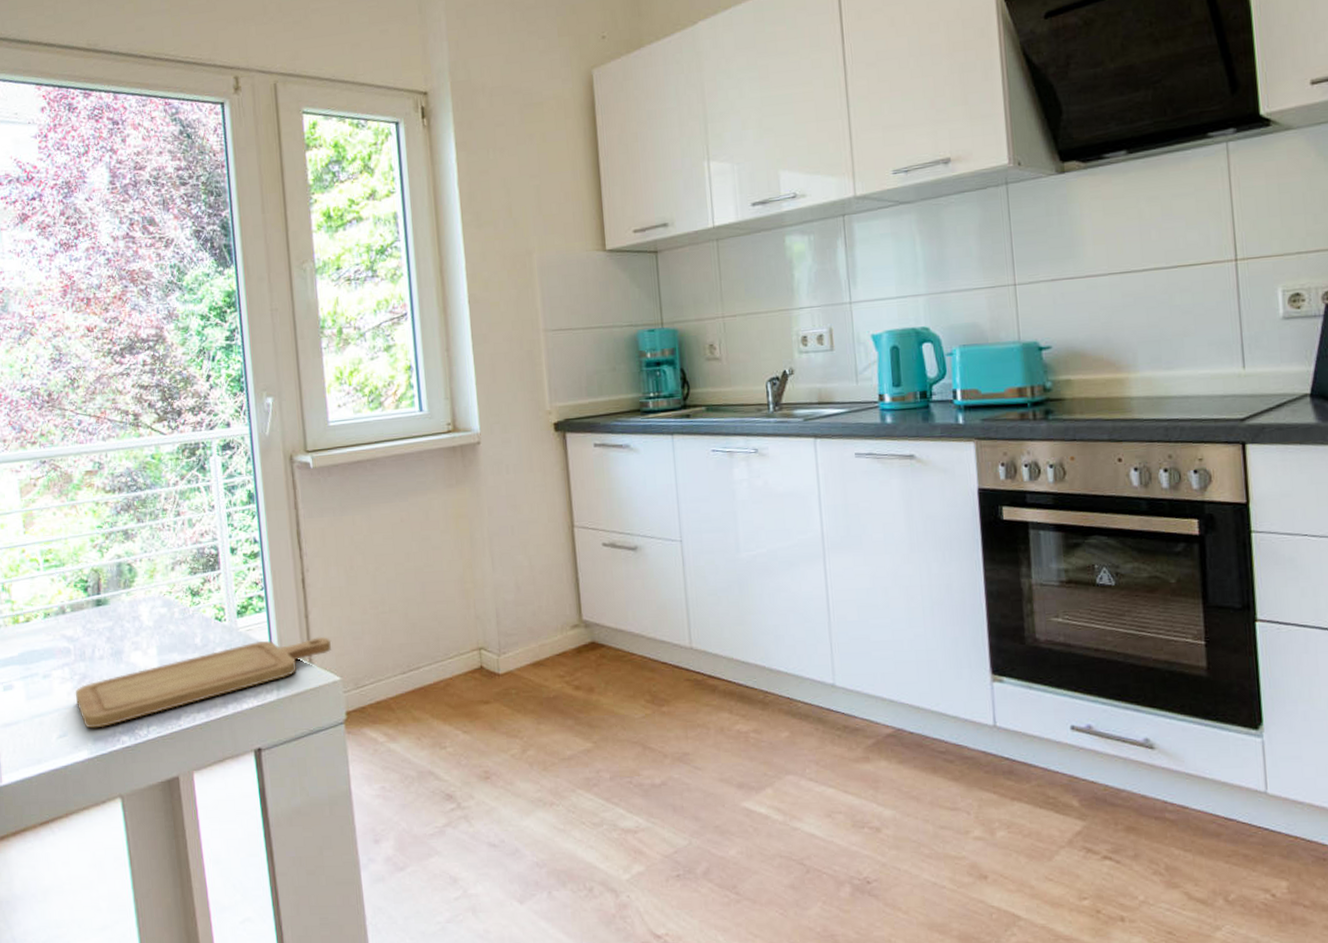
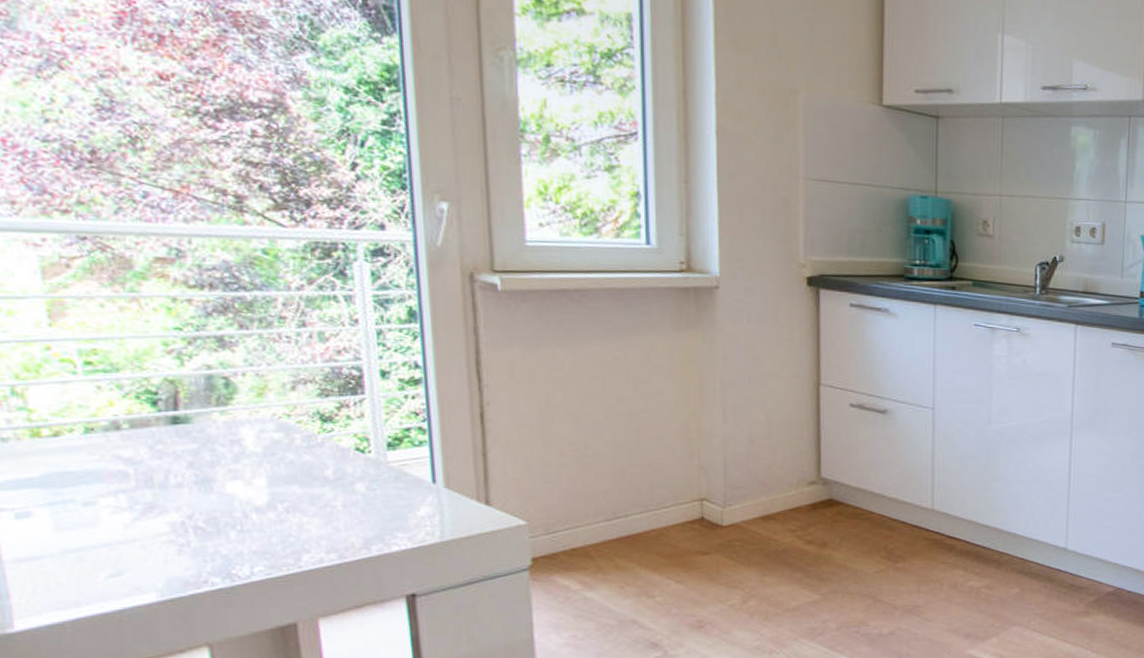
chopping board: present [75,636,332,729] -> none [136,476,517,567]

